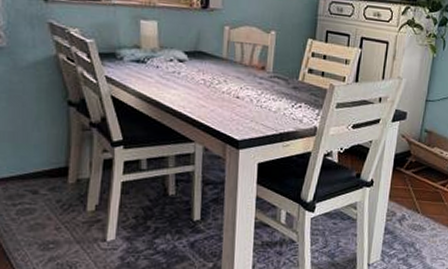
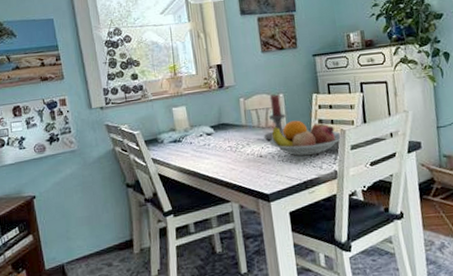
candle holder: none [244,30,275,81] -> present [263,94,286,140]
fruit bowl: none [249,64,331,107] -> present [269,120,342,157]

